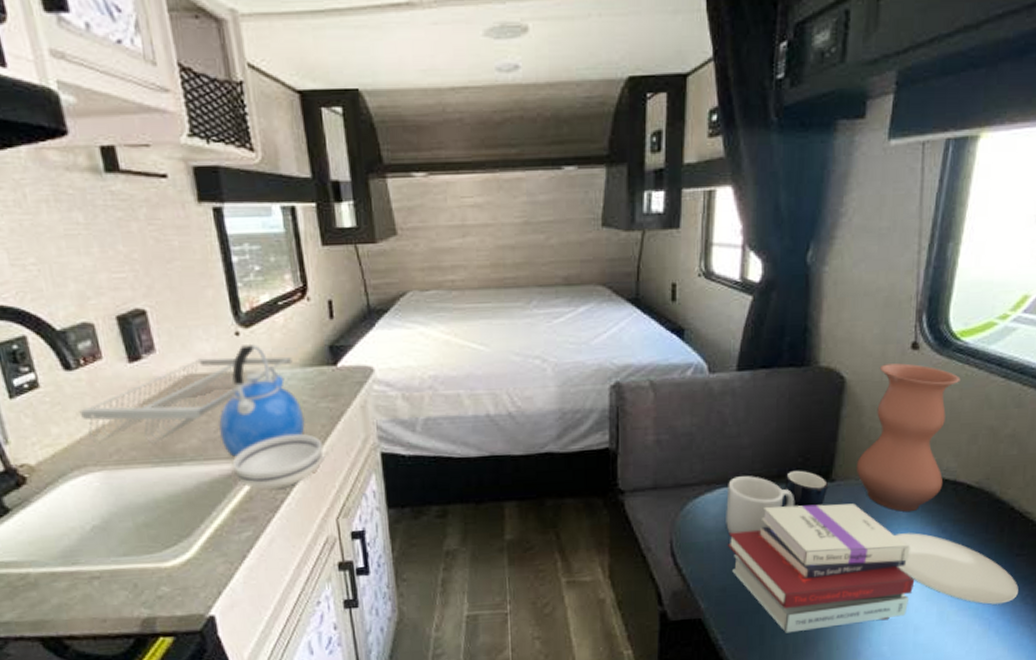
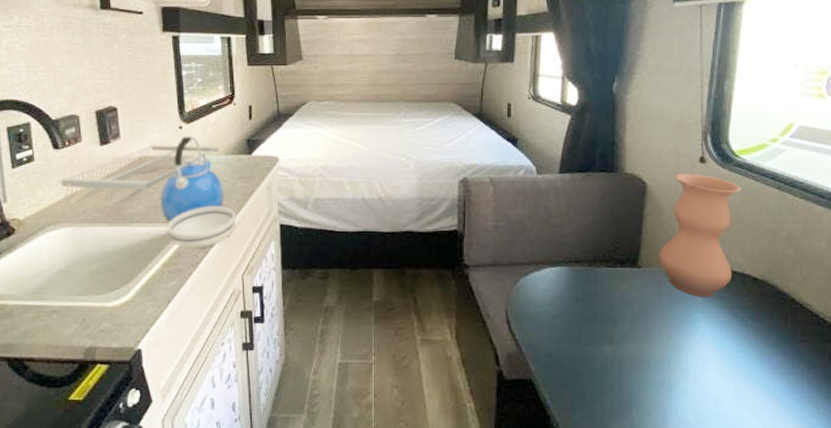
mug: present [726,476,794,534] -> none [551,259,608,307]
books: present [727,503,915,633] -> none [553,285,713,397]
mug: present [784,470,829,508] -> none [599,257,636,288]
plate: present [894,533,1019,605] -> none [693,316,804,384]

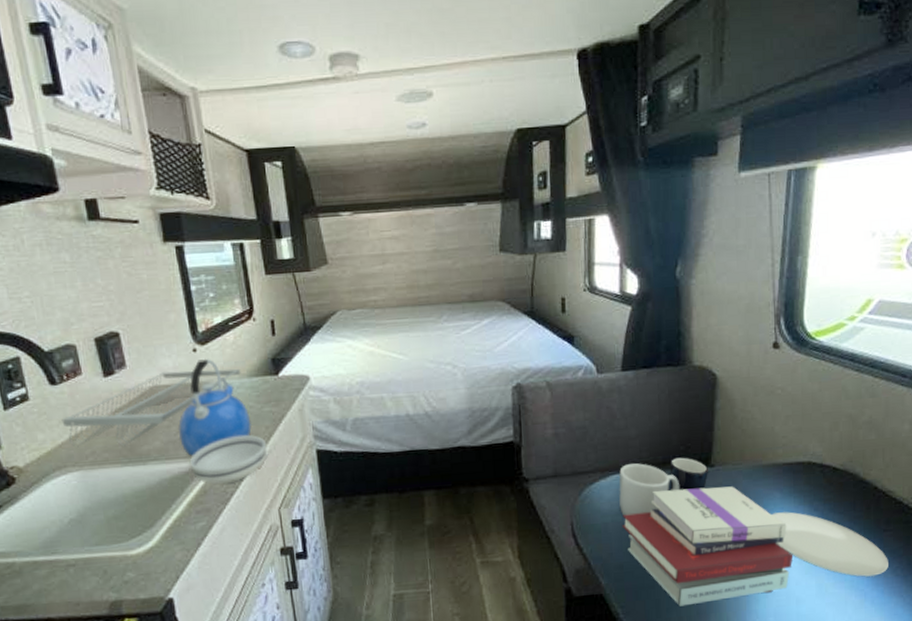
mug: none [551,259,608,307] -> present [619,463,679,516]
books: none [553,285,713,397] -> present [622,486,793,607]
mug: none [599,257,636,288] -> present [669,457,709,491]
vase: present [658,174,742,298] -> none [732,361,819,493]
plate: none [693,316,804,384] -> present [771,512,888,577]

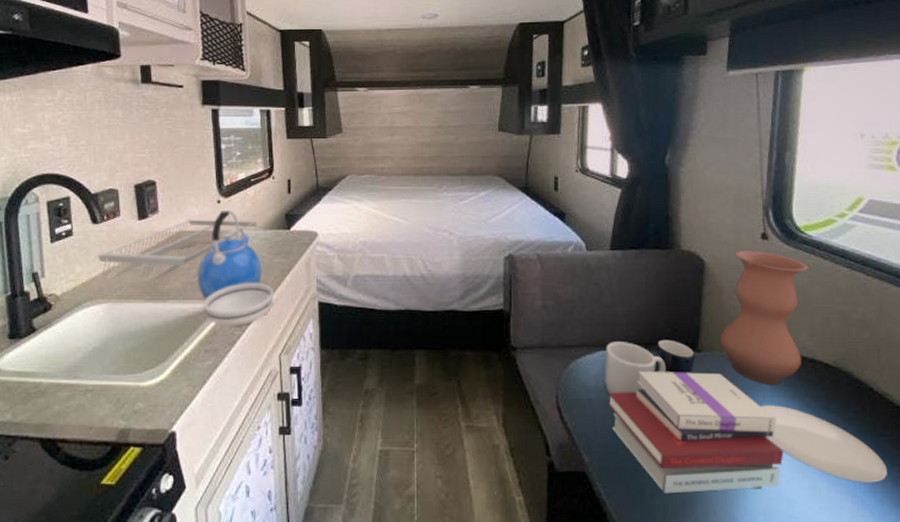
vase: none [732,361,819,493] -> present [719,251,808,386]

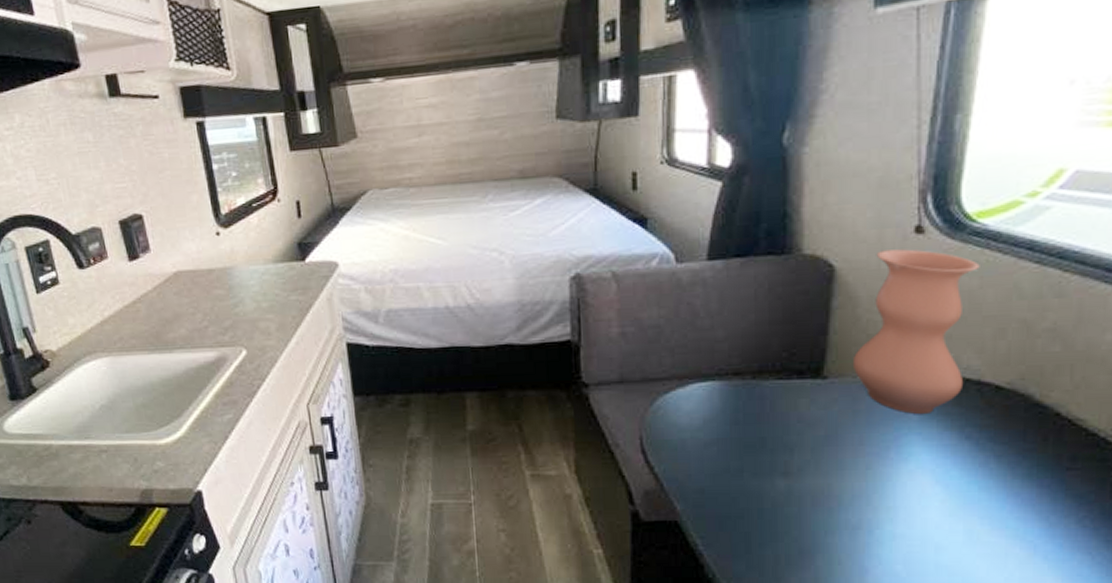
dish rack: present [98,219,257,284] -> none [90,253,266,333]
kettle: present [198,209,262,299] -> none [203,242,278,347]
bowl: present [204,283,274,327] -> none [215,325,295,376]
mug: present [605,342,666,394] -> none [701,371,780,432]
books: present [607,370,784,494] -> none [704,403,933,543]
mug: present [656,339,696,373] -> none [767,365,821,406]
plate: present [760,405,887,483] -> none [904,438,1072,525]

